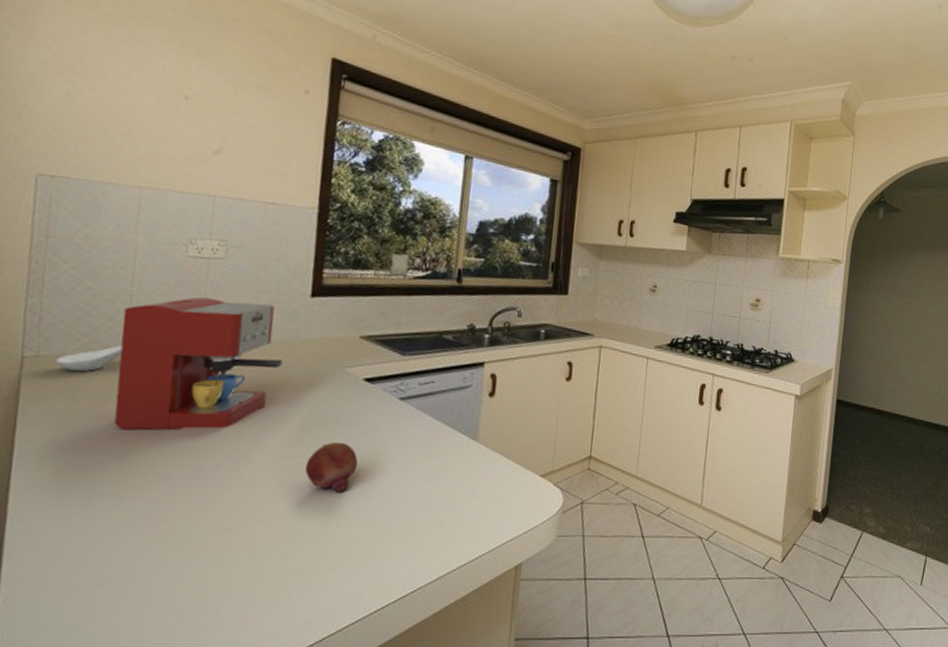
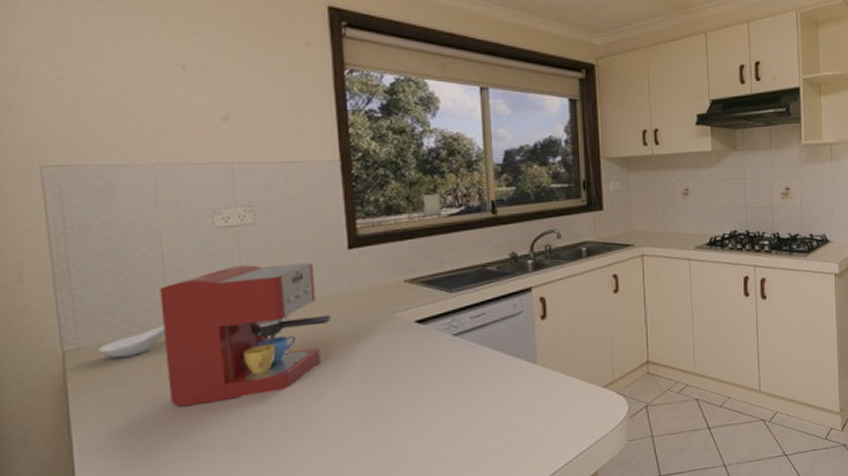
fruit: present [304,442,358,493] -> none [371,386,422,435]

